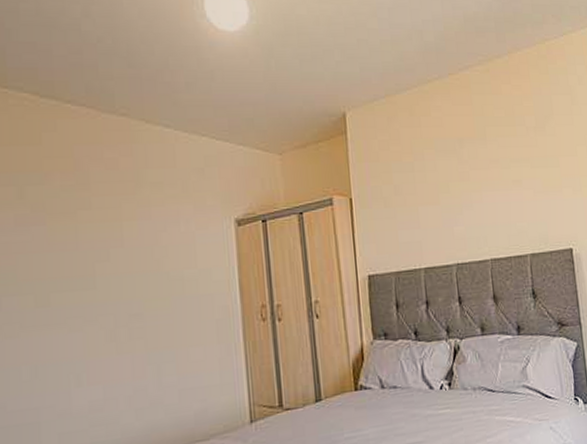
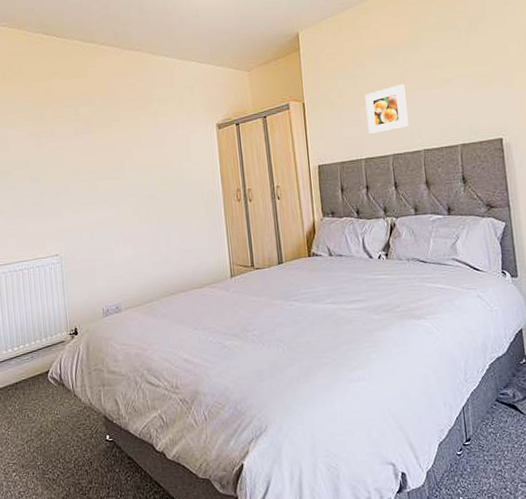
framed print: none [424,183,474,240] -> present [364,84,409,135]

